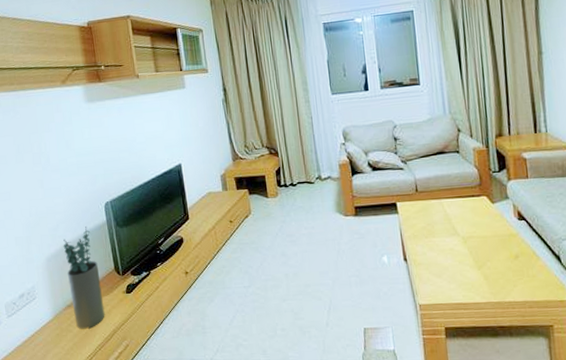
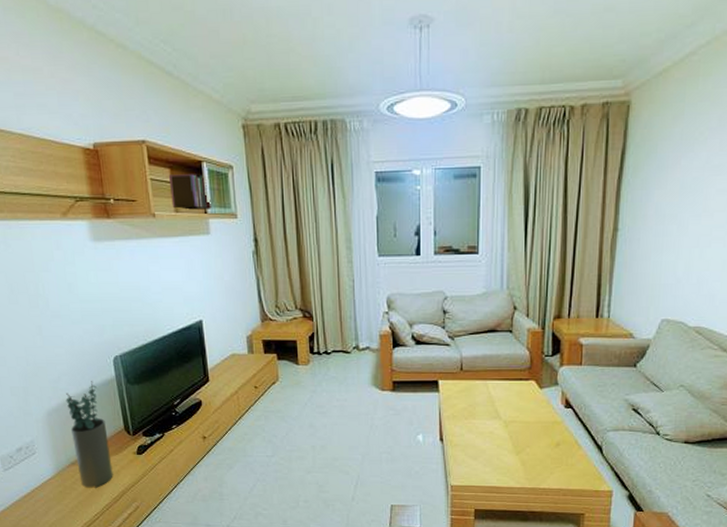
books: none [150,38,186,69] -> present [169,174,211,210]

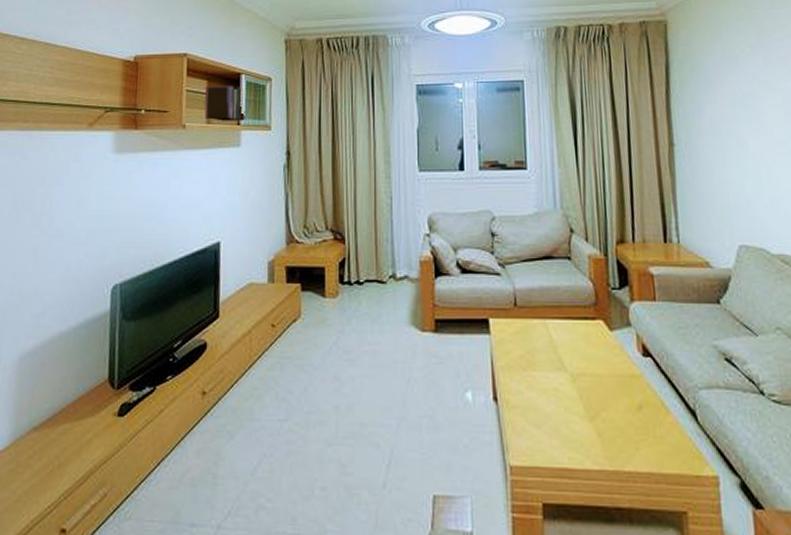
vase: present [66,381,113,488] -> none [39,316,87,465]

